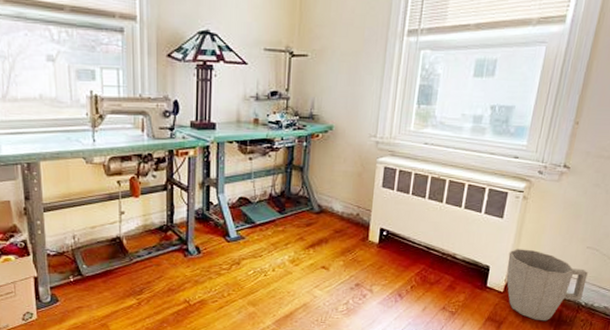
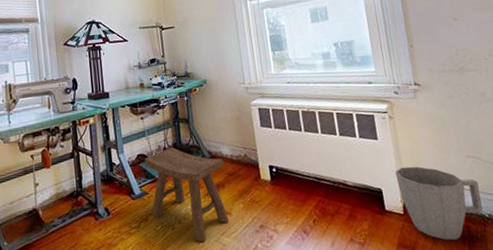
stool: none [245,194,332,292] -> present [144,147,229,243]

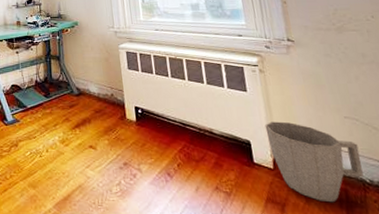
stool: present [144,147,229,243] -> none [17,80,94,172]

